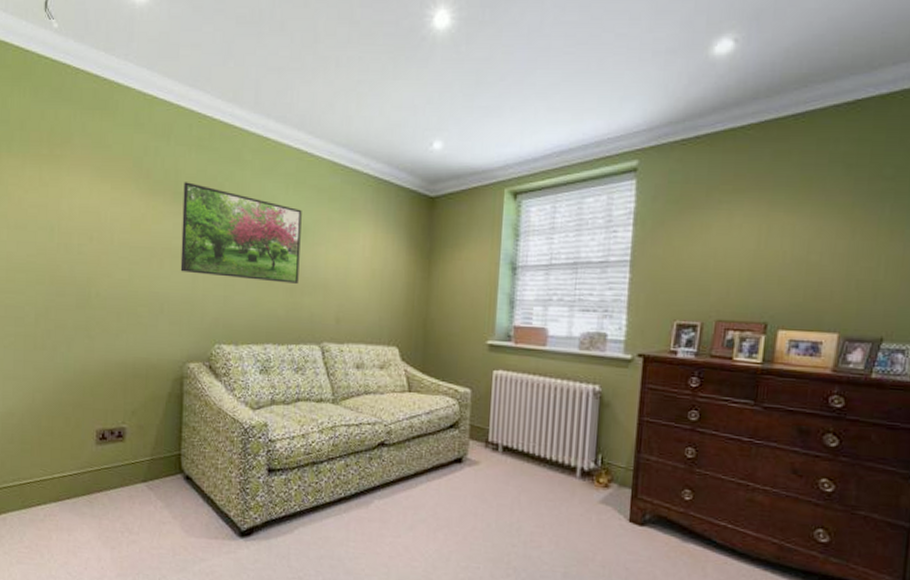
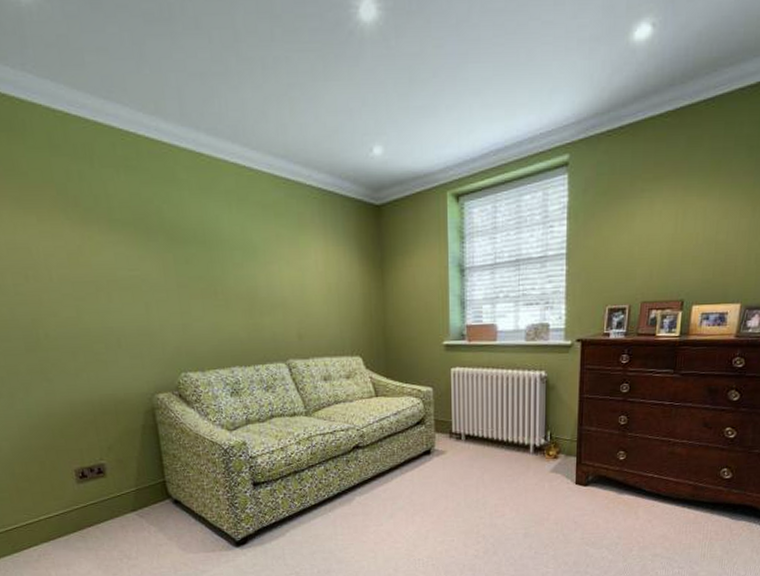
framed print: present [180,182,302,284] -> none [117,207,256,305]

